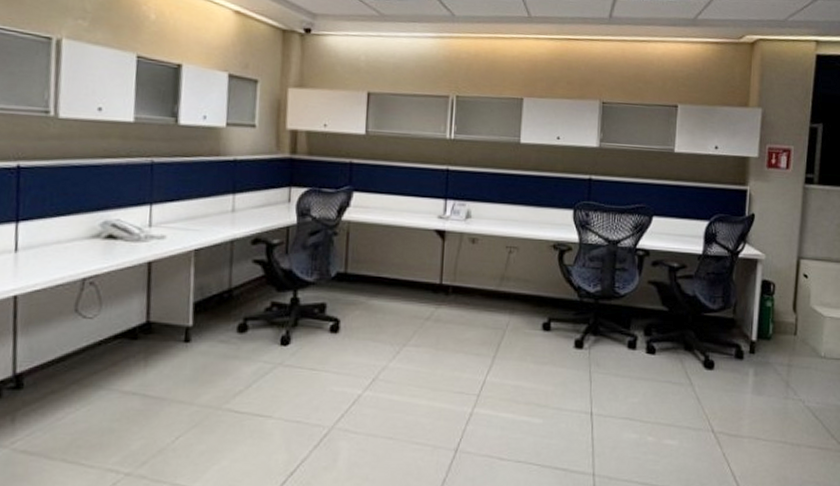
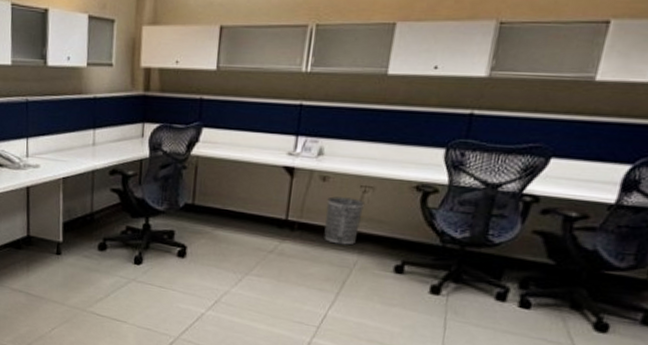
wastebasket: none [477,258,511,306] -> present [323,196,364,246]

